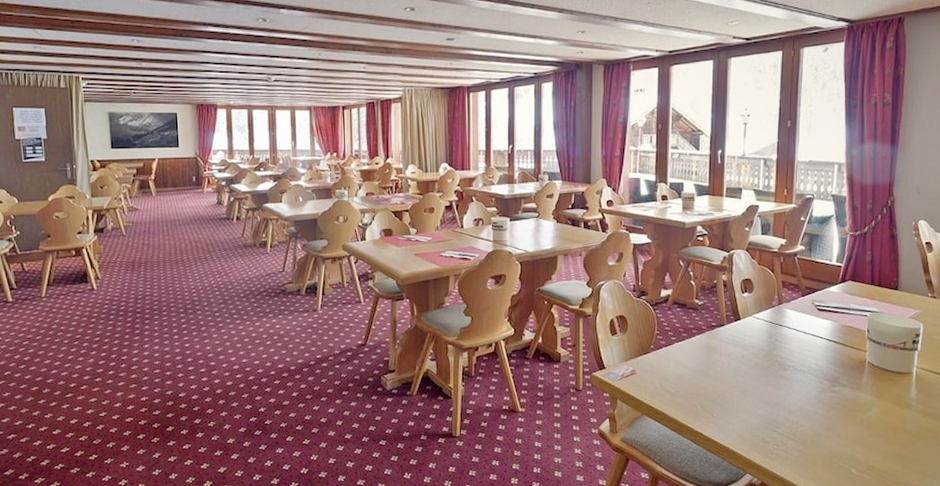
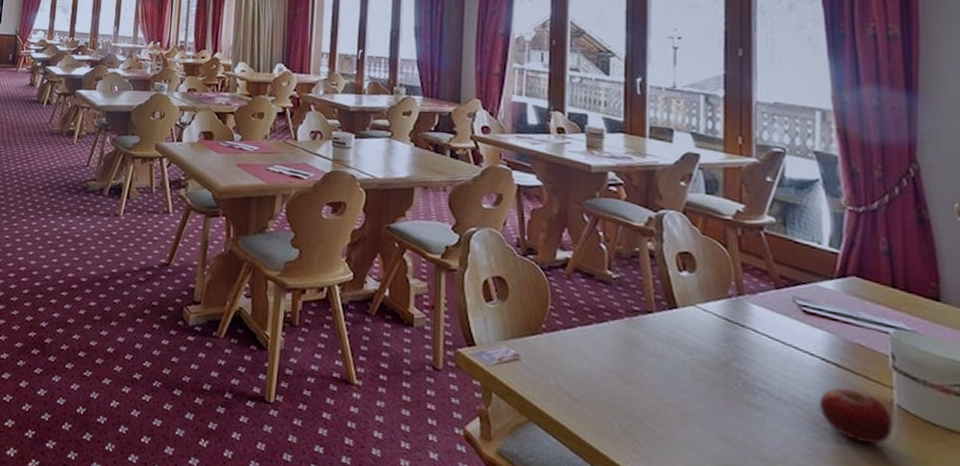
fruit: none [823,355,865,389] -> present [818,387,895,444]

